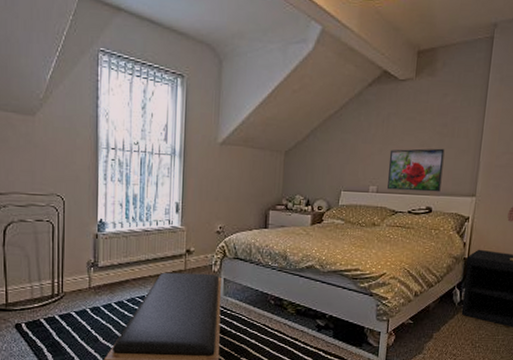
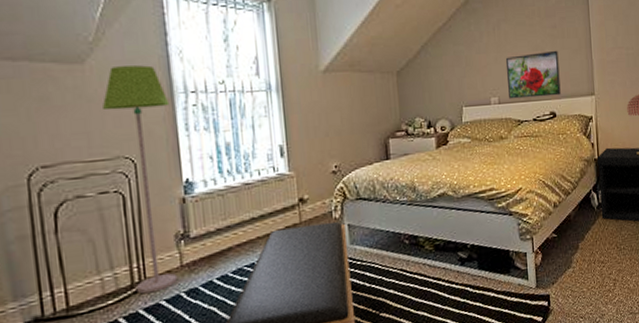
floor lamp: none [45,121,95,305] -> present [102,65,178,295]

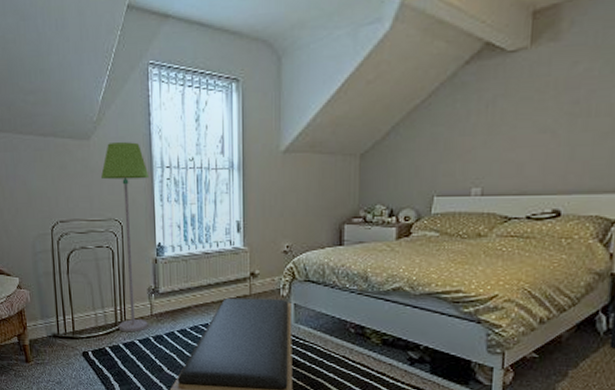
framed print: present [505,50,561,99] -> none [496,133,577,191]

